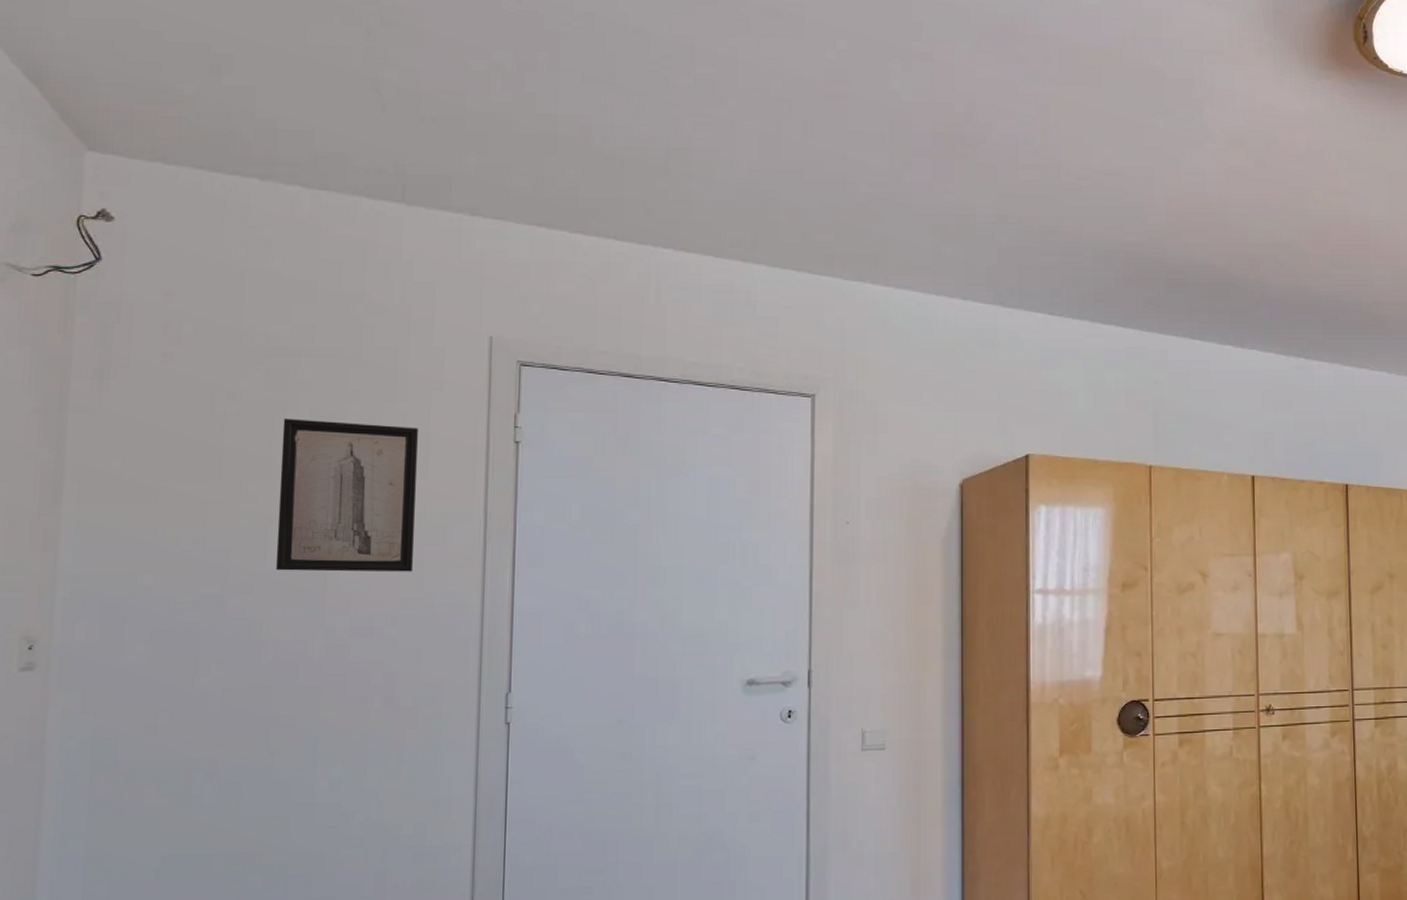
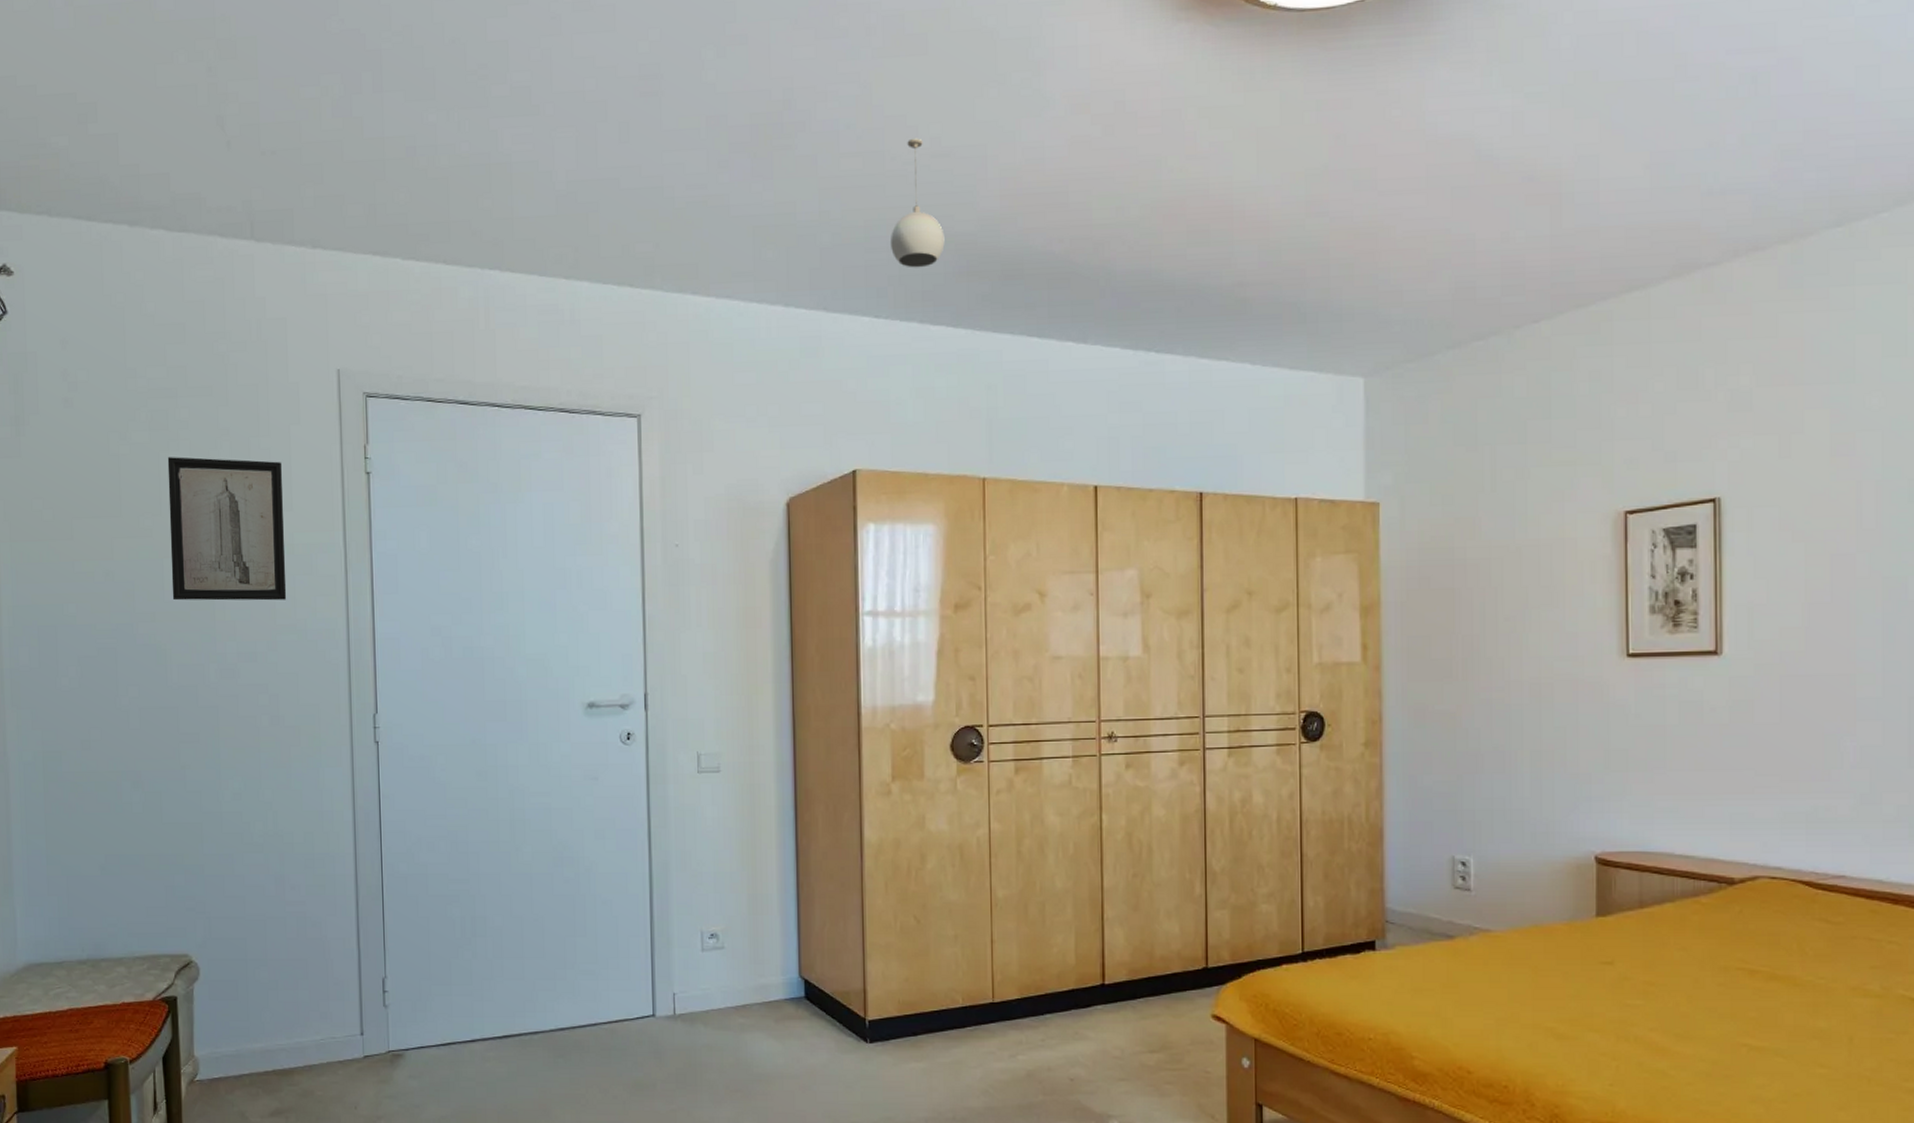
pendant light: none [1065,157,1115,272] -> present [891,138,945,268]

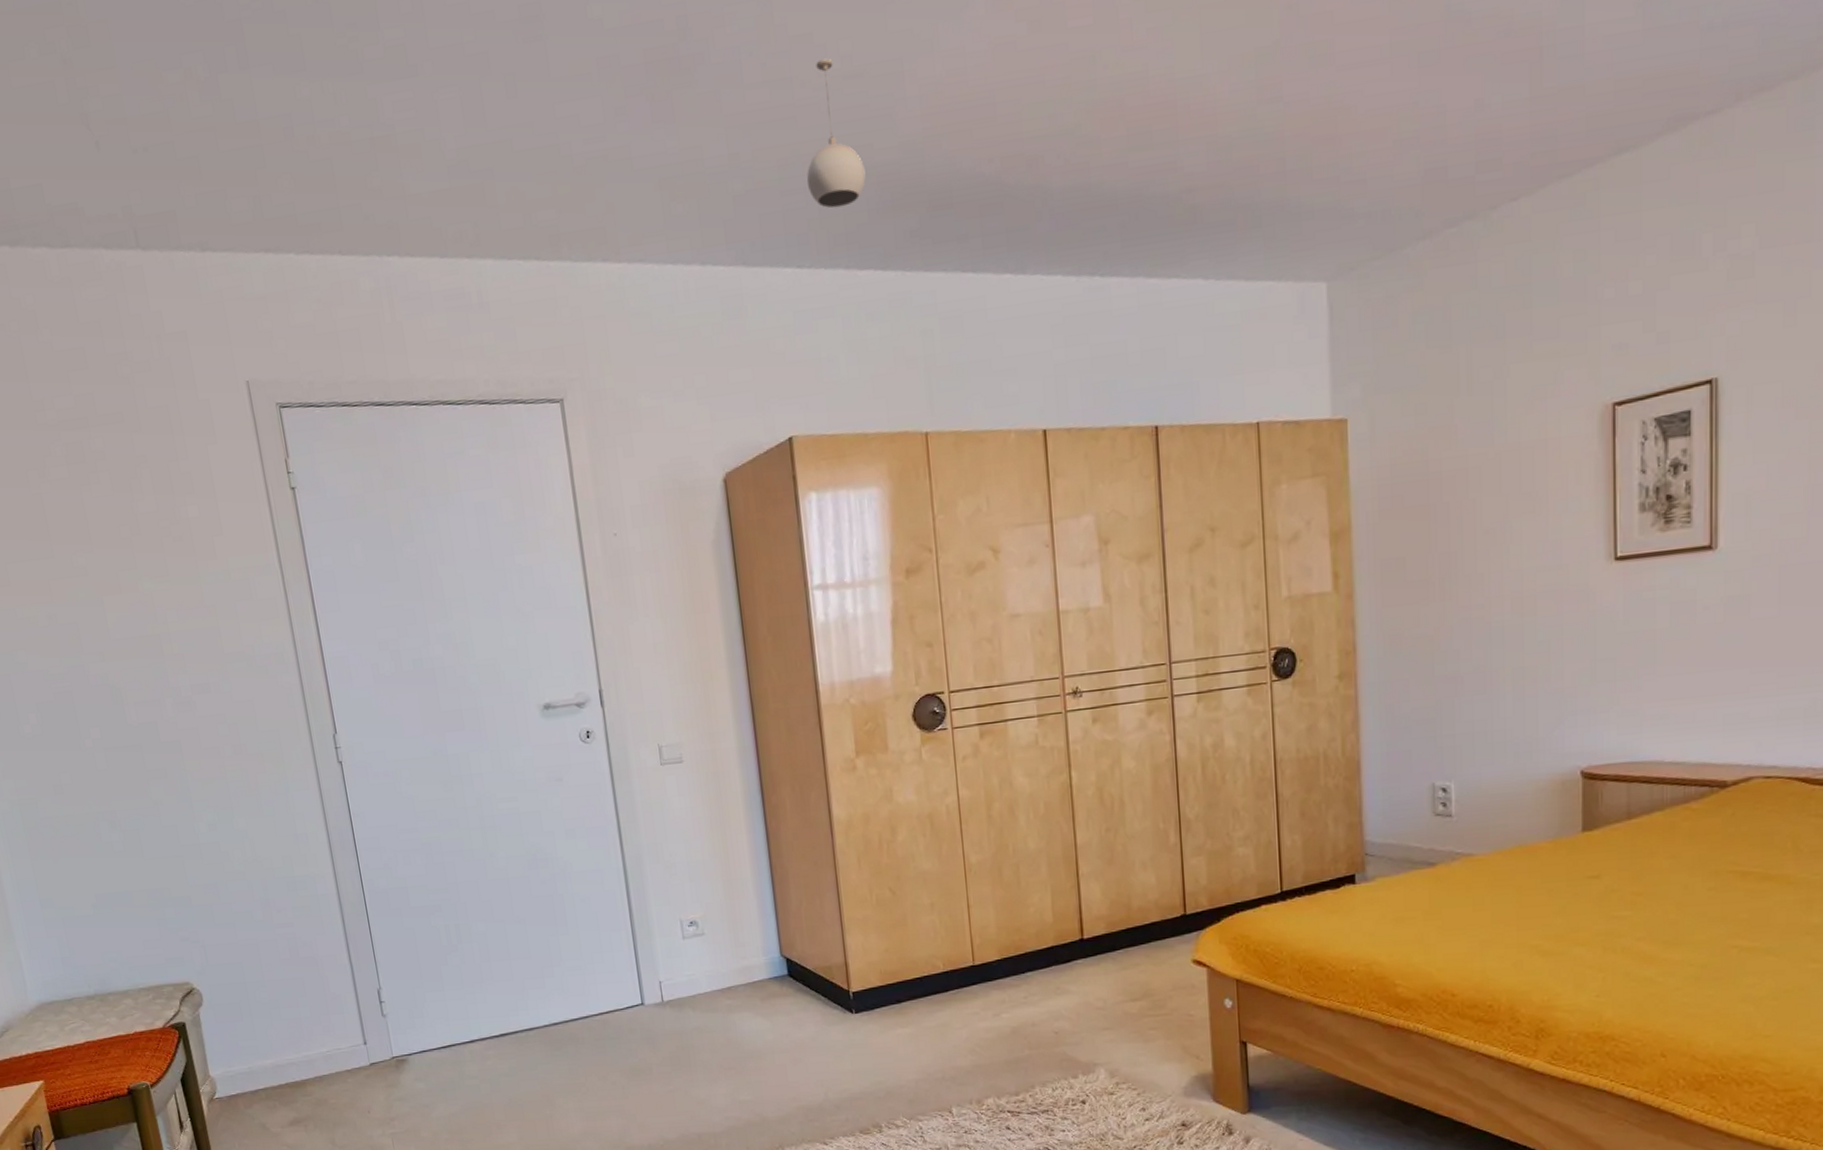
wall art: present [167,457,287,601] -> none [89,485,231,638]

